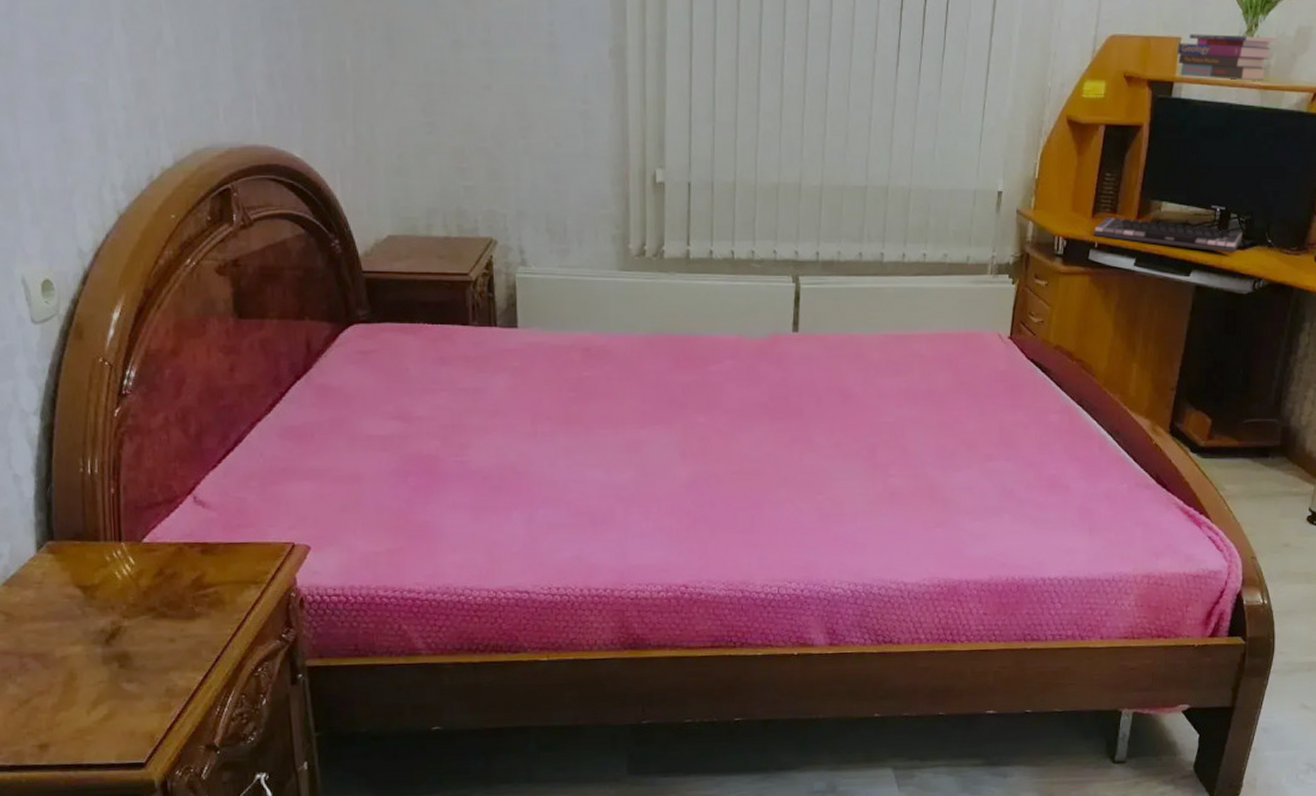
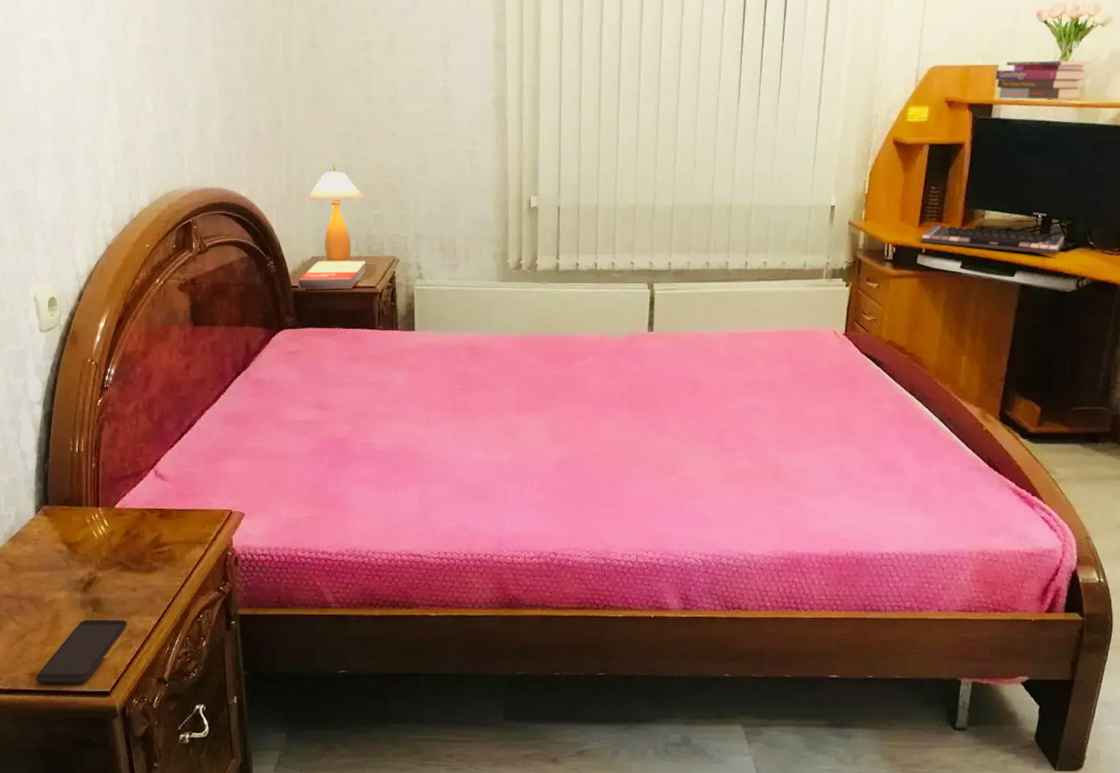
mobile phone: none [47,677,165,757] -> present [35,619,127,684]
book: none [370,241,457,277] -> present [297,260,366,290]
table lamp: none [379,121,452,242] -> present [306,164,364,262]

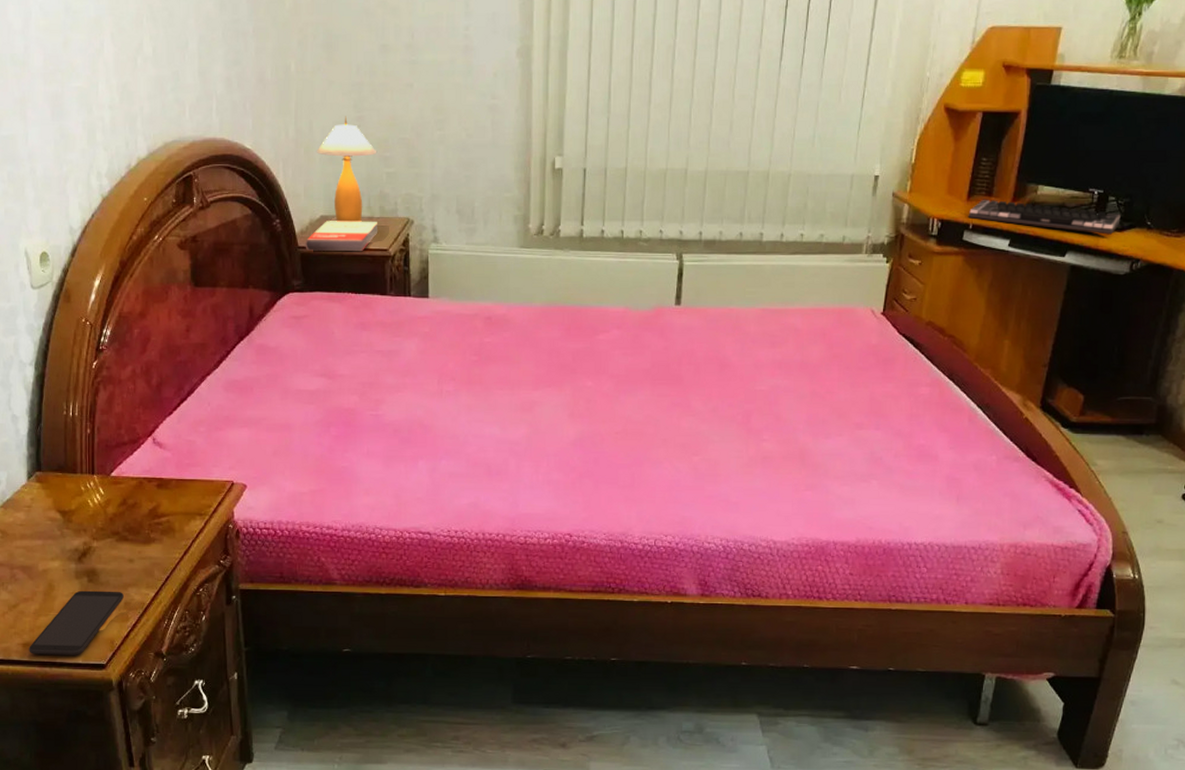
books: present [995,60,1092,100] -> none [1058,23,1162,67]

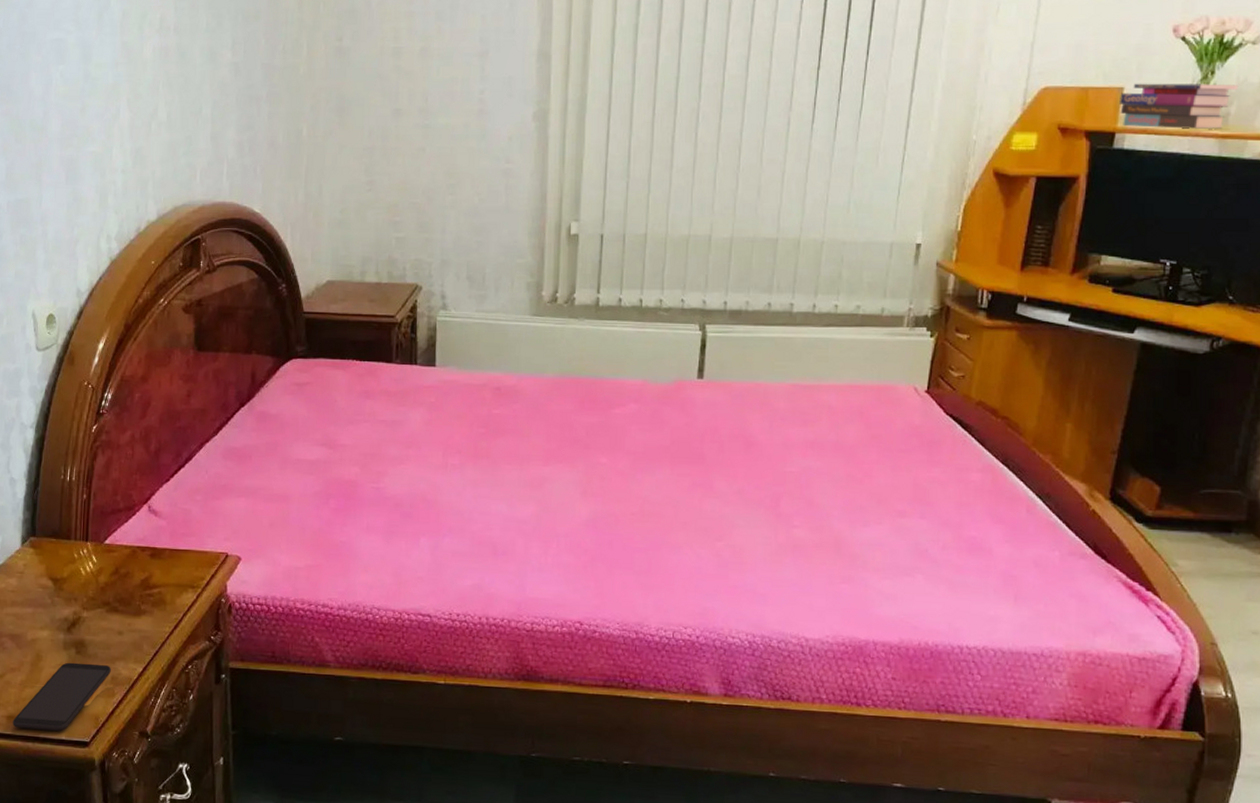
book: present [305,221,378,252] -> none [310,286,386,318]
table lamp: present [316,116,377,222] -> none [324,180,387,287]
computer keyboard: present [968,199,1121,235] -> none [1022,269,1197,310]
books: none [1058,23,1162,67] -> present [1120,83,1239,129]

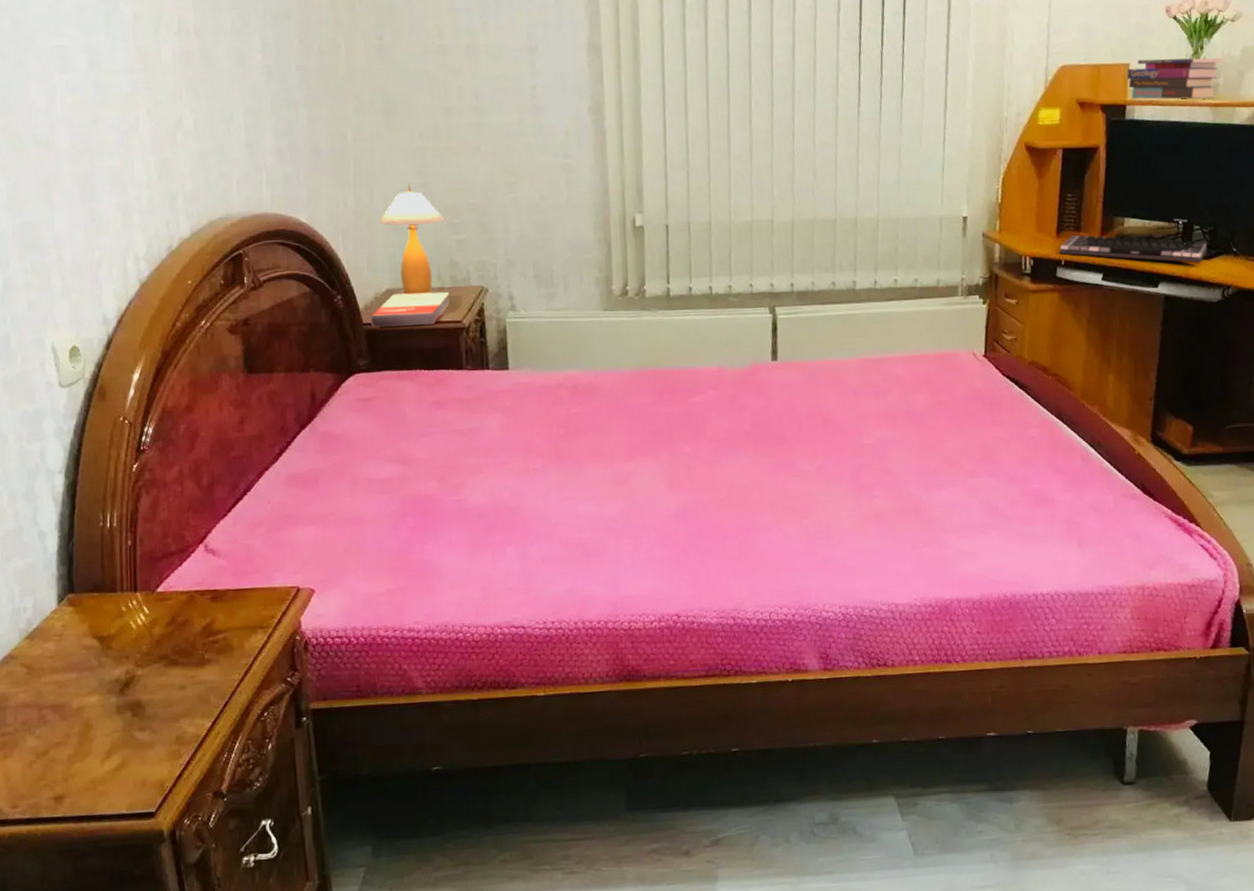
mobile phone: present [12,662,111,731] -> none [62,725,175,809]
book: none [310,286,386,318] -> present [370,291,451,327]
table lamp: none [324,180,387,287] -> present [378,183,445,295]
computer keyboard: none [1022,269,1197,310] -> present [1059,234,1207,263]

